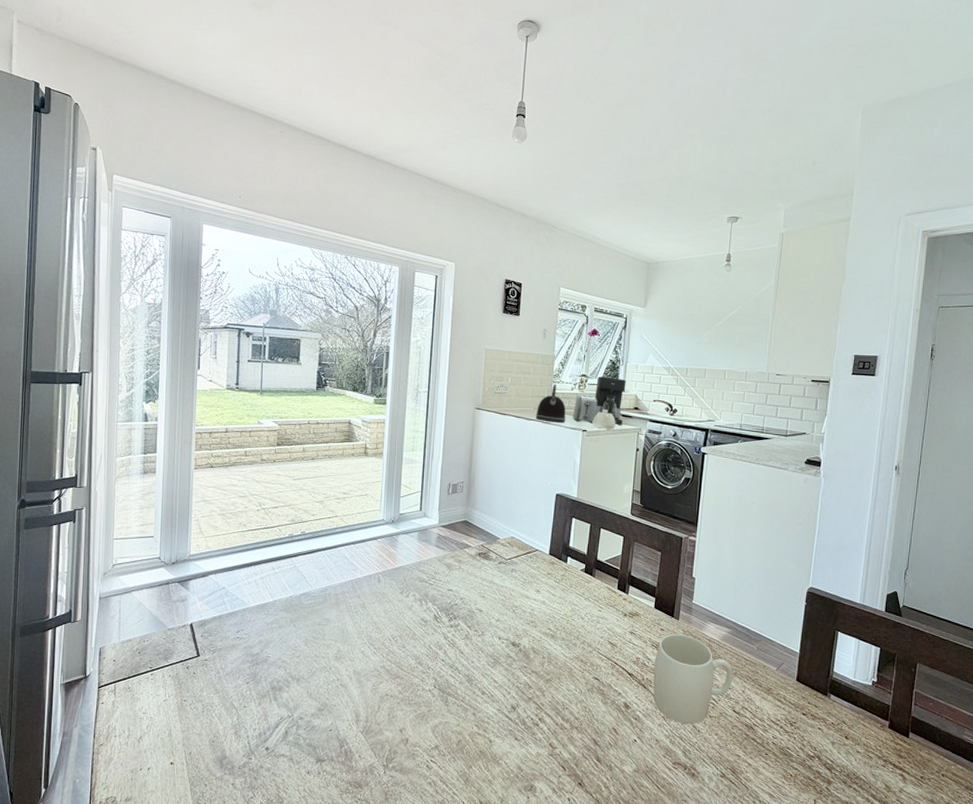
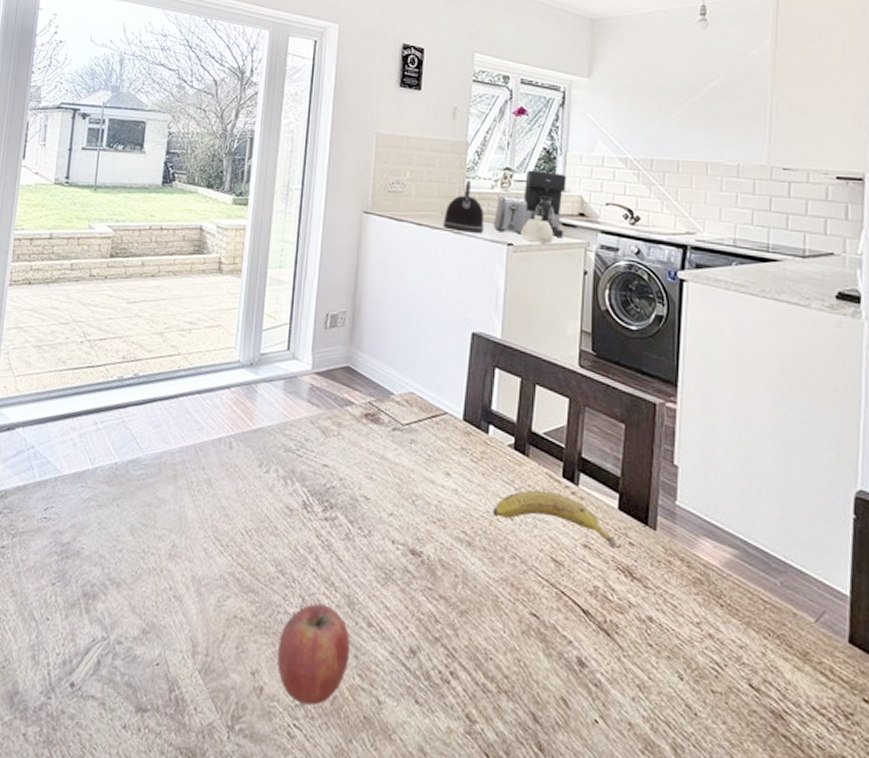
fruit: none [418,682,470,747] -> present [277,603,351,706]
fruit: none [569,598,655,634] -> present [492,490,621,550]
mug: present [653,633,733,725] -> none [621,551,746,703]

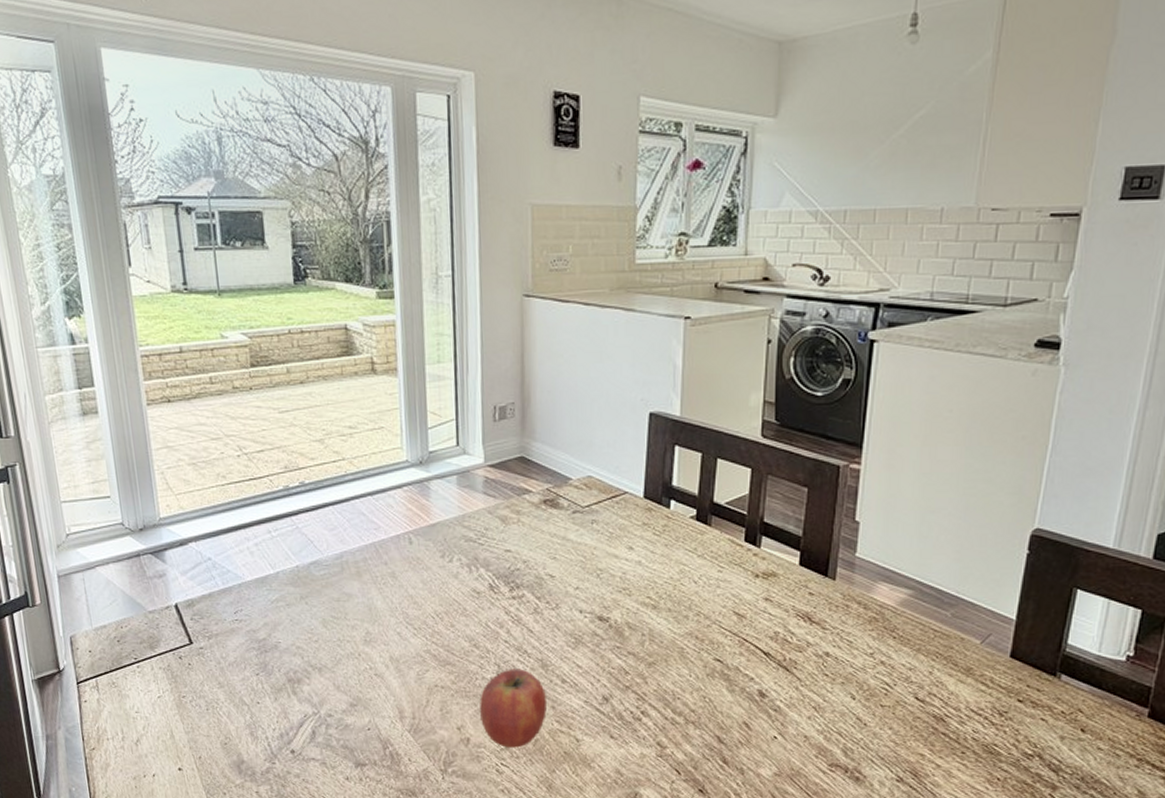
kettle: present [443,180,484,233] -> none [613,250,658,309]
fruit: present [492,490,621,550] -> none [676,555,801,600]
toaster: present [494,194,528,235] -> none [669,263,706,307]
teapot: present [520,214,554,244] -> none [698,282,735,314]
coffee maker: present [523,170,566,238] -> none [701,233,749,307]

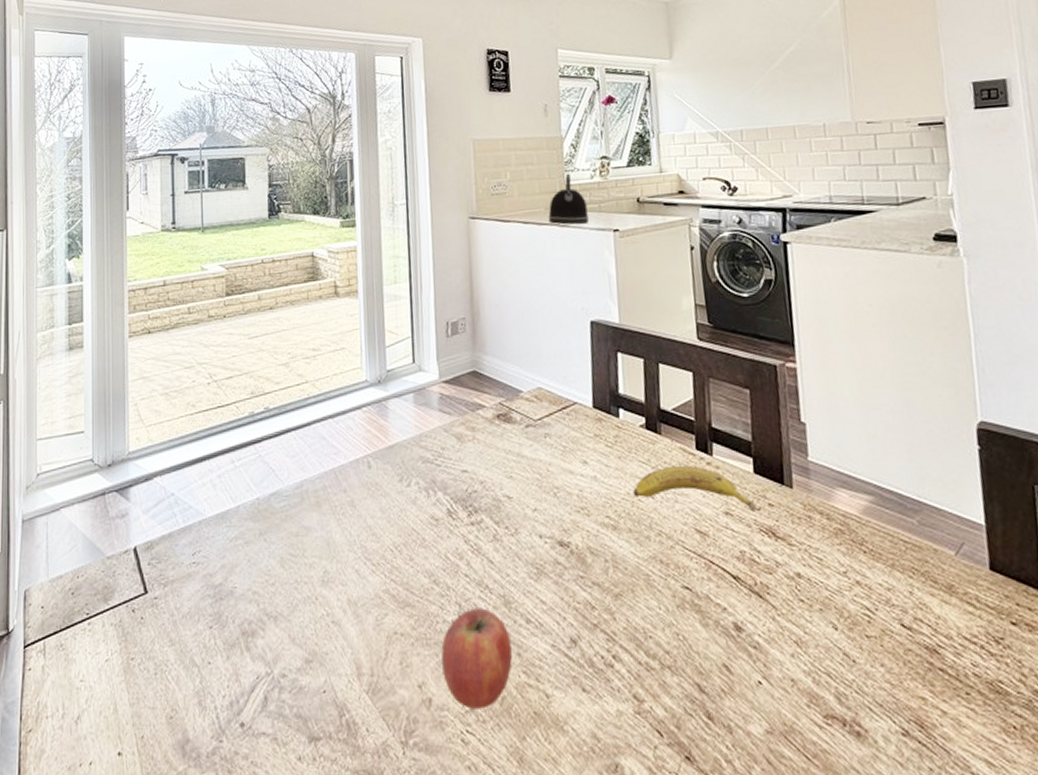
kettle: none [613,250,658,309] -> present [548,173,589,224]
fruit: none [676,555,801,600] -> present [633,465,761,513]

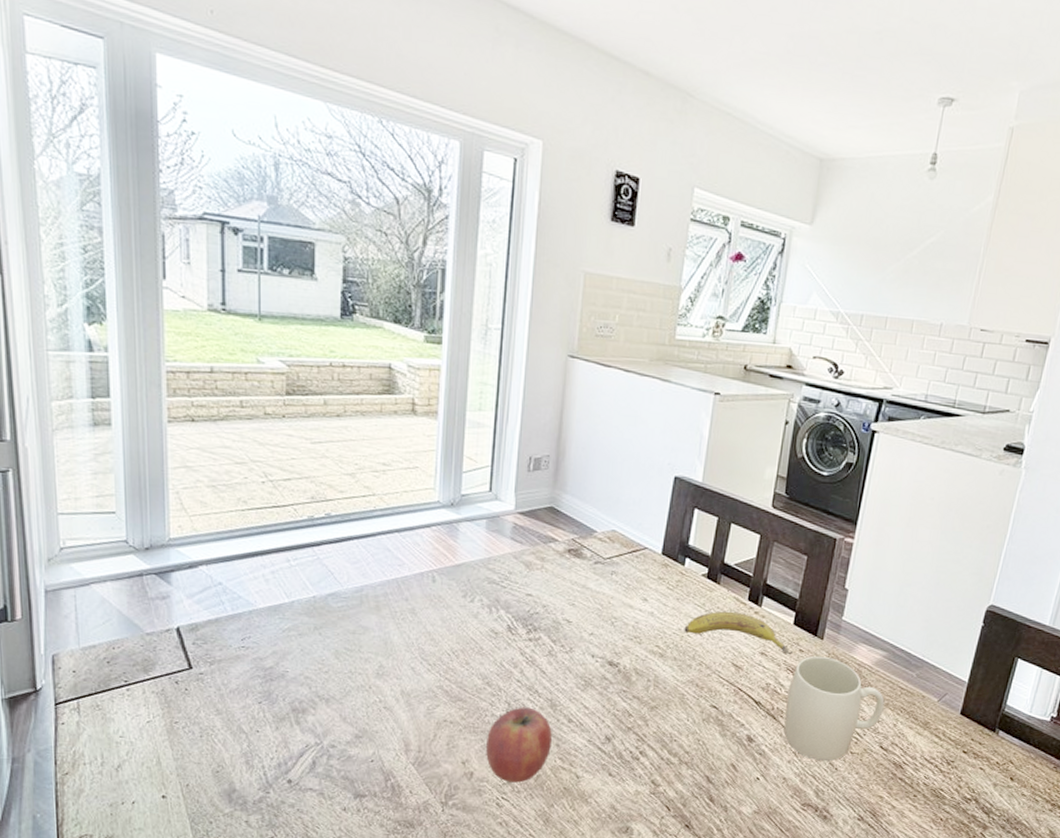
kettle: present [548,173,589,224] -> none [651,327,693,382]
mug: none [767,509,892,652] -> present [783,655,885,762]

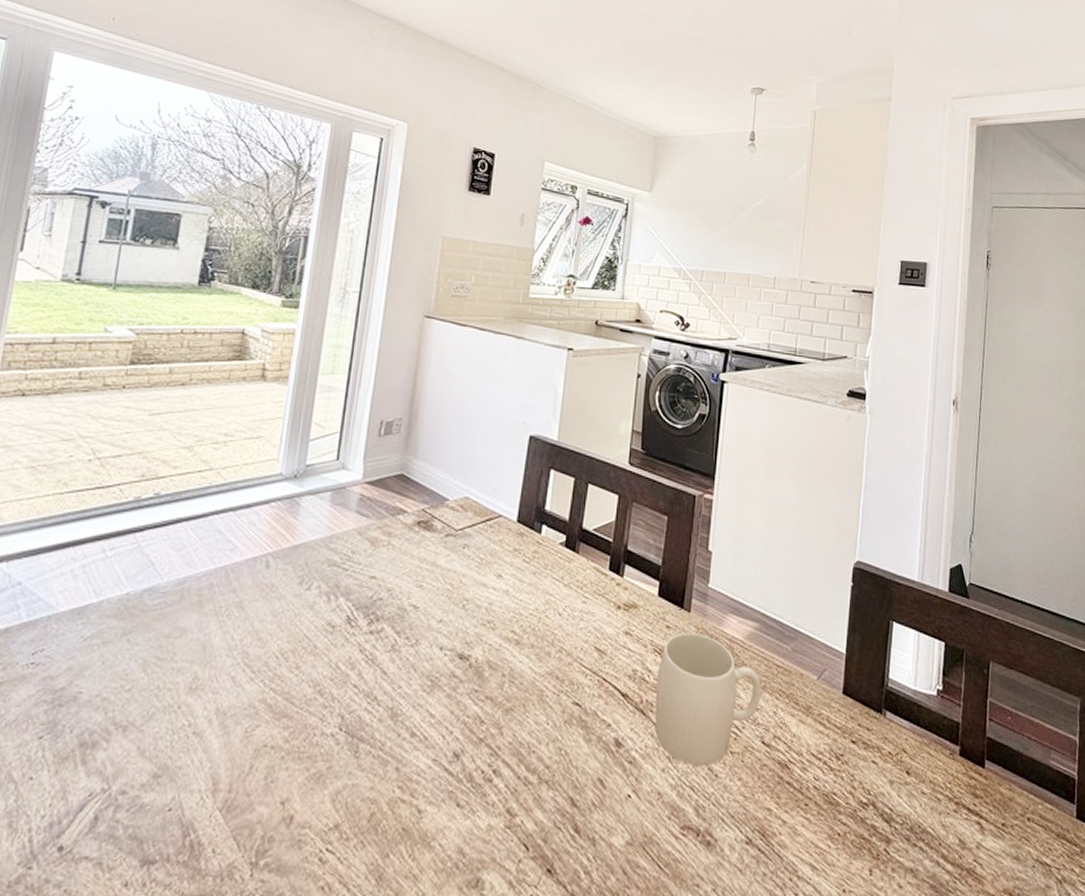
fruit: present [486,707,553,783] -> none [311,720,392,826]
fruit: present [684,611,793,655] -> none [541,584,659,633]

